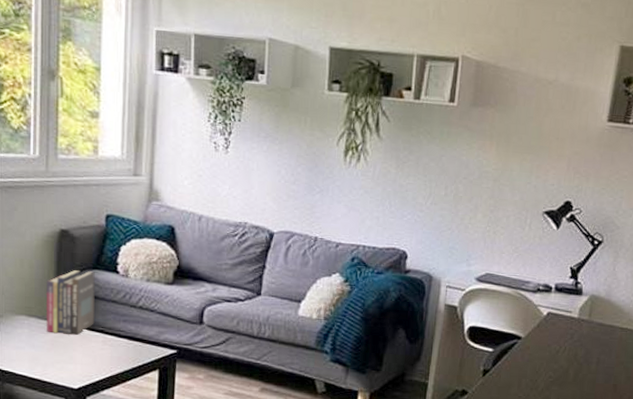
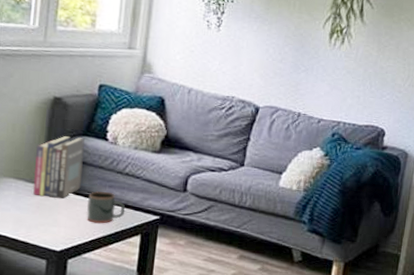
mug: none [103,326,142,360] -> present [87,191,126,224]

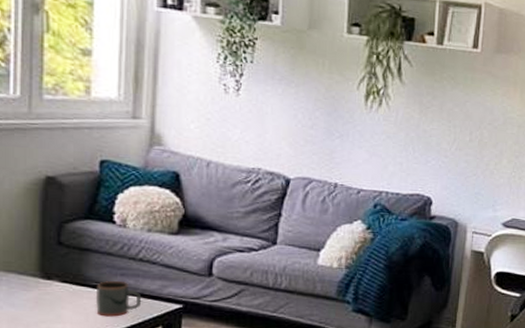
books: present [32,136,85,199] -> none [28,221,87,292]

